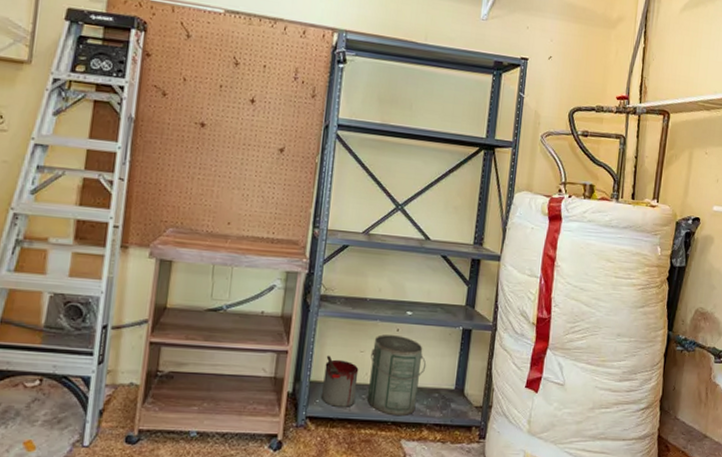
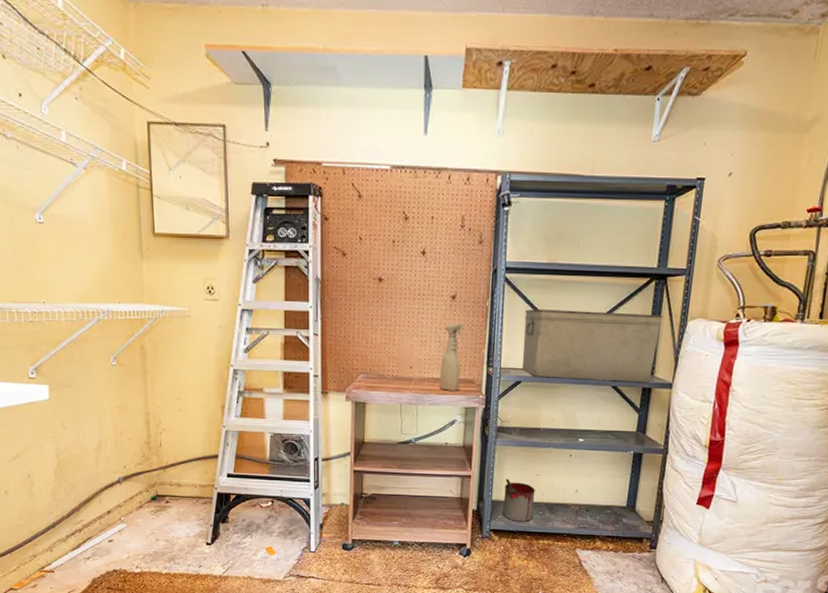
spray bottle: none [258,178,290,253] -> present [439,323,463,391]
storage bin: none [349,169,491,253] -> present [521,309,663,382]
paint can: present [367,334,427,417] -> none [544,460,599,530]

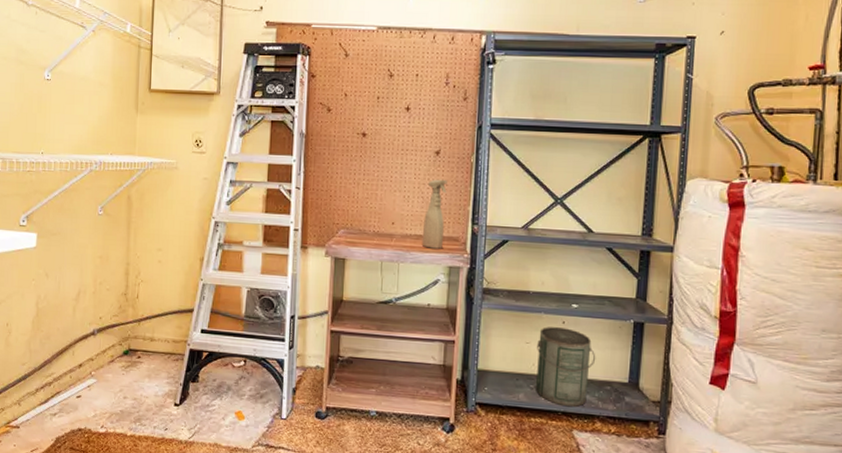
paint can: present [502,478,535,523] -> none [489,345,525,397]
storage bin: present [521,309,663,382] -> none [508,165,659,244]
paint can: none [544,460,599,530] -> present [536,327,596,407]

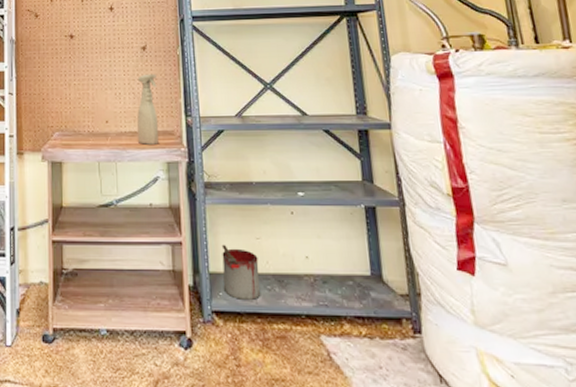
paint can: none [489,345,525,397] -> present [221,244,261,301]
paint can: present [536,327,596,407] -> none [268,219,332,309]

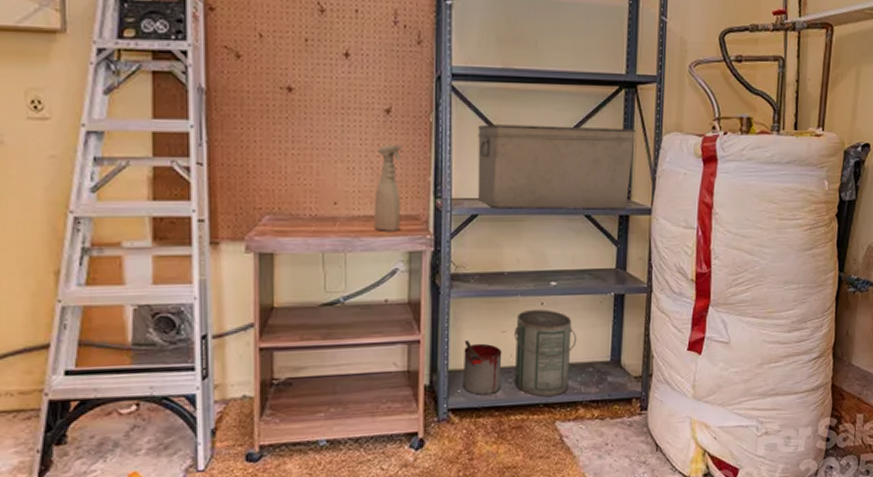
storage bin: none [217,51,365,125] -> present [477,124,636,209]
paint can: none [268,219,332,309] -> present [514,309,577,398]

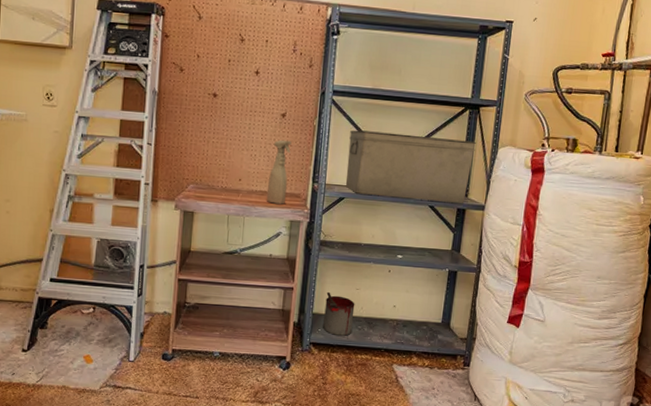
paint can: present [514,309,577,398] -> none [363,275,416,345]

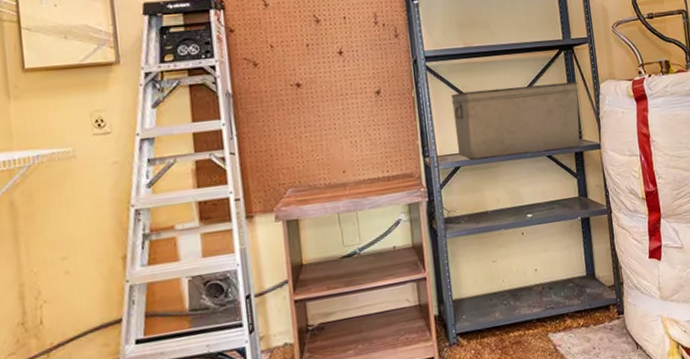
spray bottle: present [266,139,292,205] -> none [373,118,399,190]
paint can: present [322,291,355,337] -> none [462,272,499,319]

